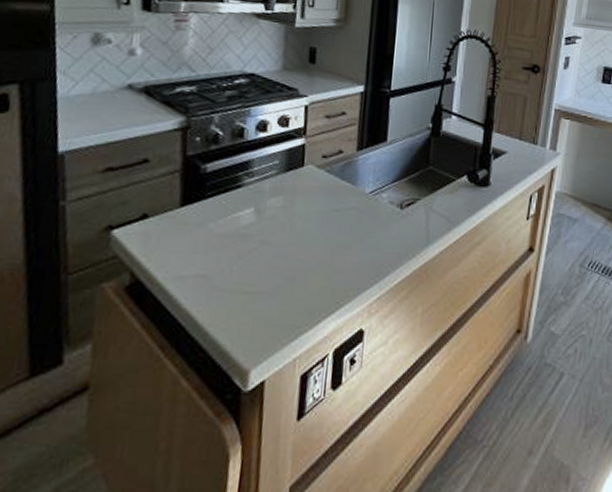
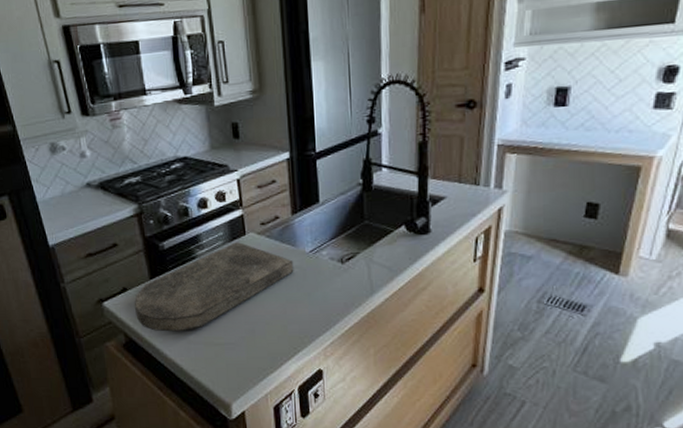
cutting board: none [151,173,351,275] -> present [134,242,294,332]

